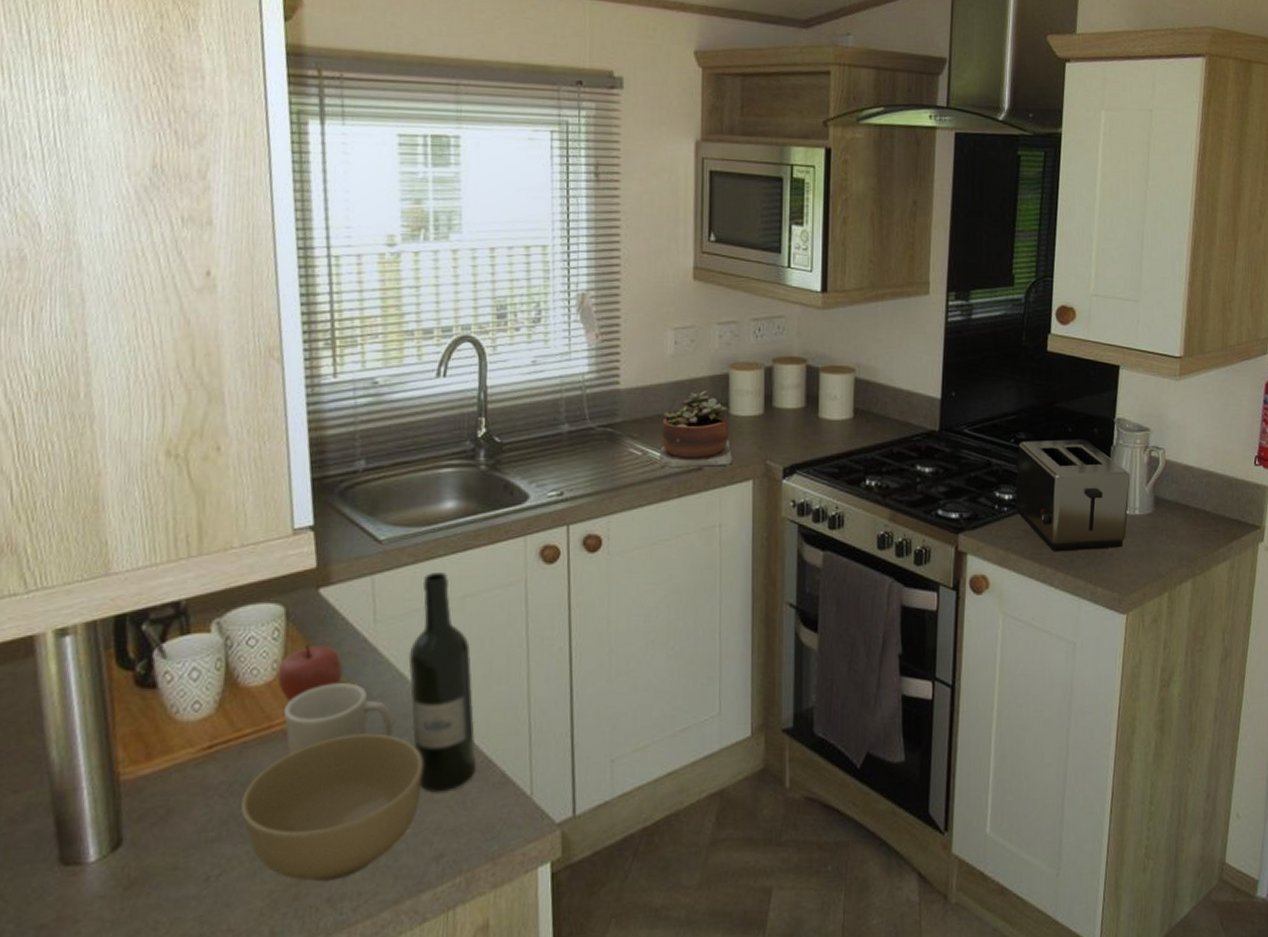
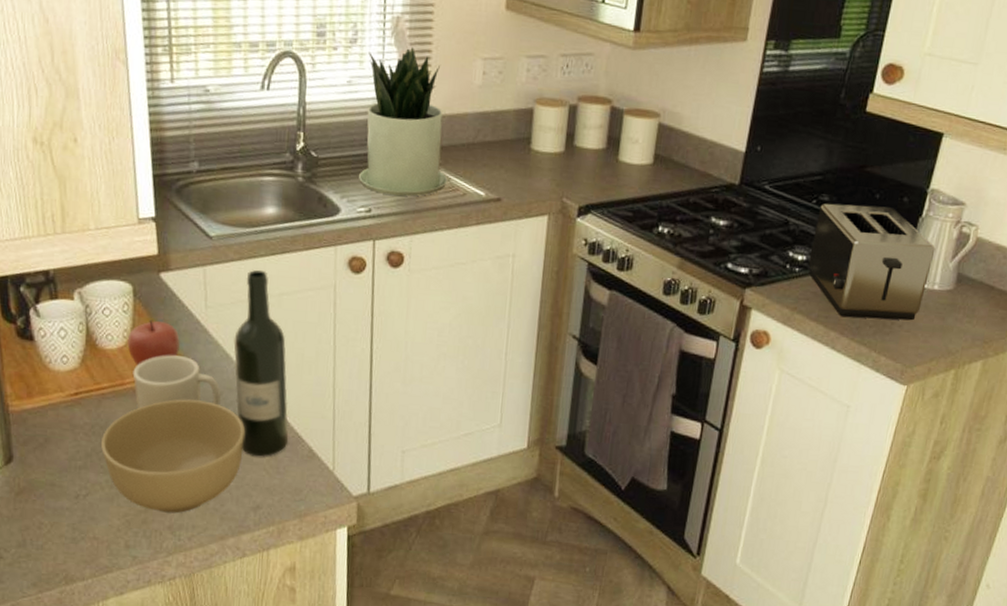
planter: none [548,322,645,474] -> present [359,47,448,197]
succulent plant: present [659,390,732,467] -> none [461,123,531,199]

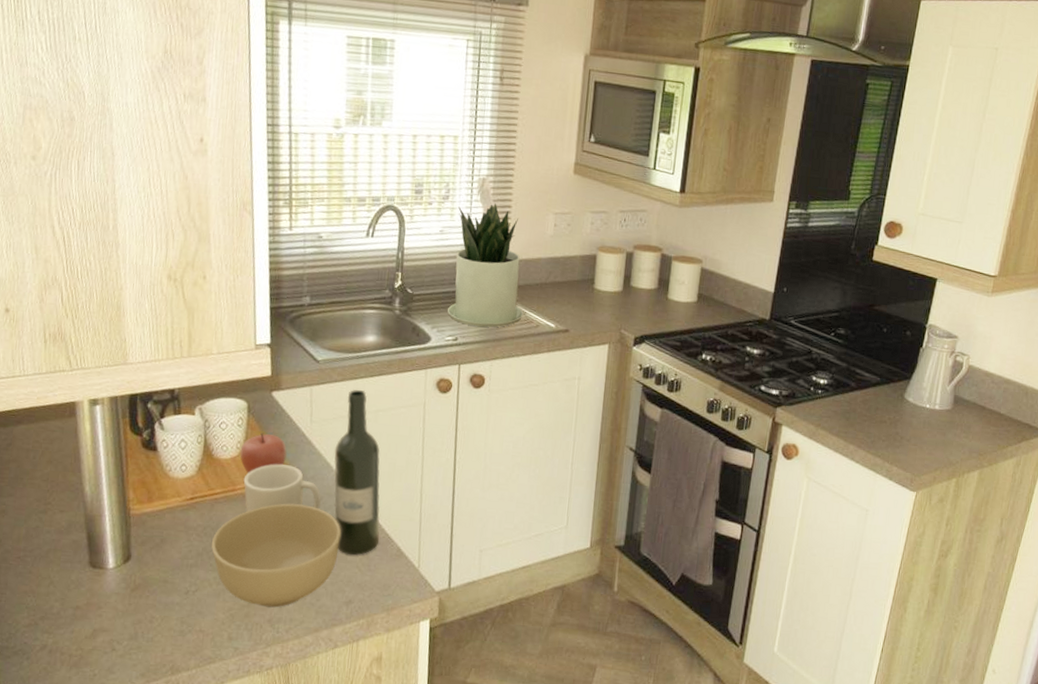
toaster: present [808,203,936,321] -> none [829,335,935,436]

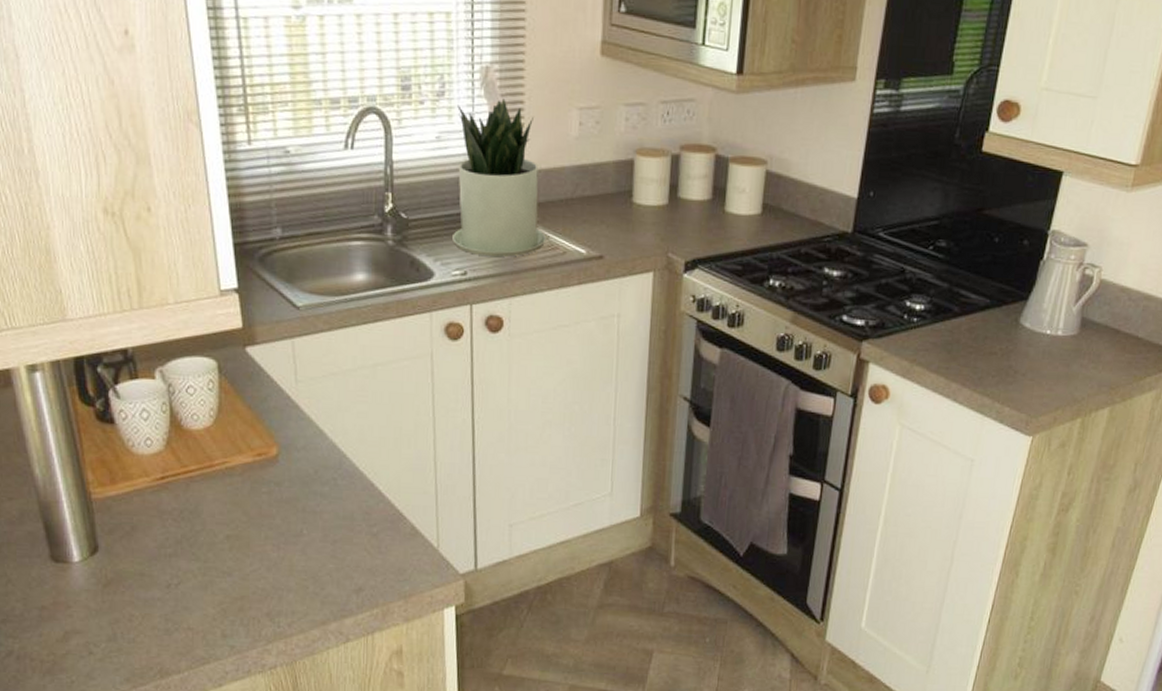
bowl: present [211,503,342,608] -> none [191,479,344,599]
fruit: present [240,433,287,474] -> none [214,397,270,446]
mug: present [243,464,321,512] -> none [221,433,316,491]
wine bottle: present [334,389,381,555] -> none [327,340,390,536]

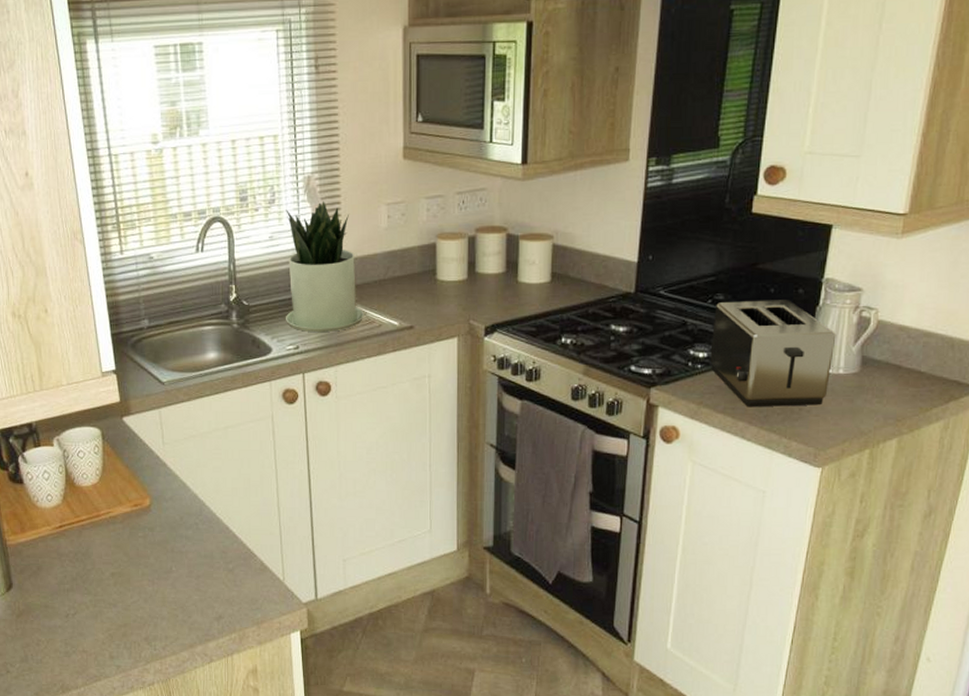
toaster: none [926,248,1058,369] -> present [710,300,836,407]

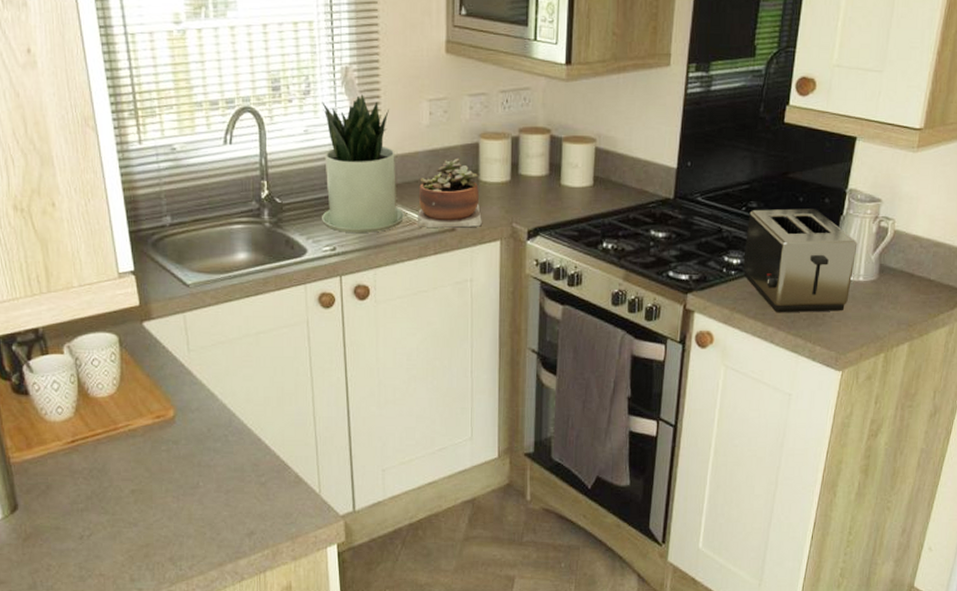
succulent plant: none [377,258,439,326] -> present [418,158,482,228]

